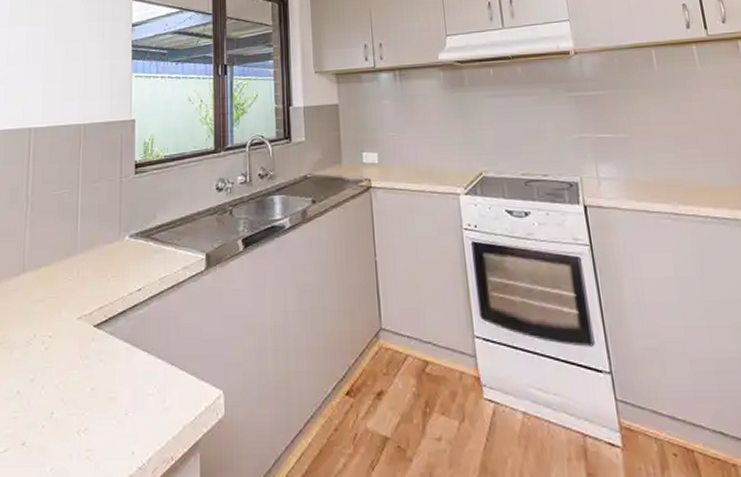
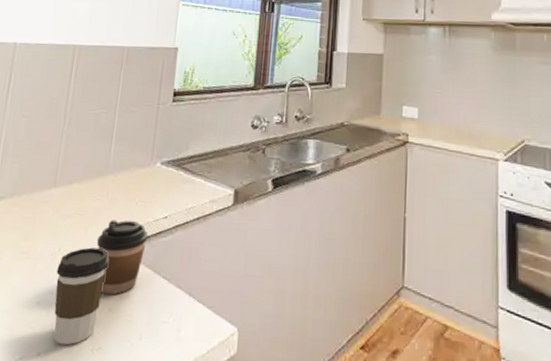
coffee cup: none [34,329,87,431] -> present [54,247,109,346]
coffee cup: none [72,298,124,375] -> present [96,219,149,295]

